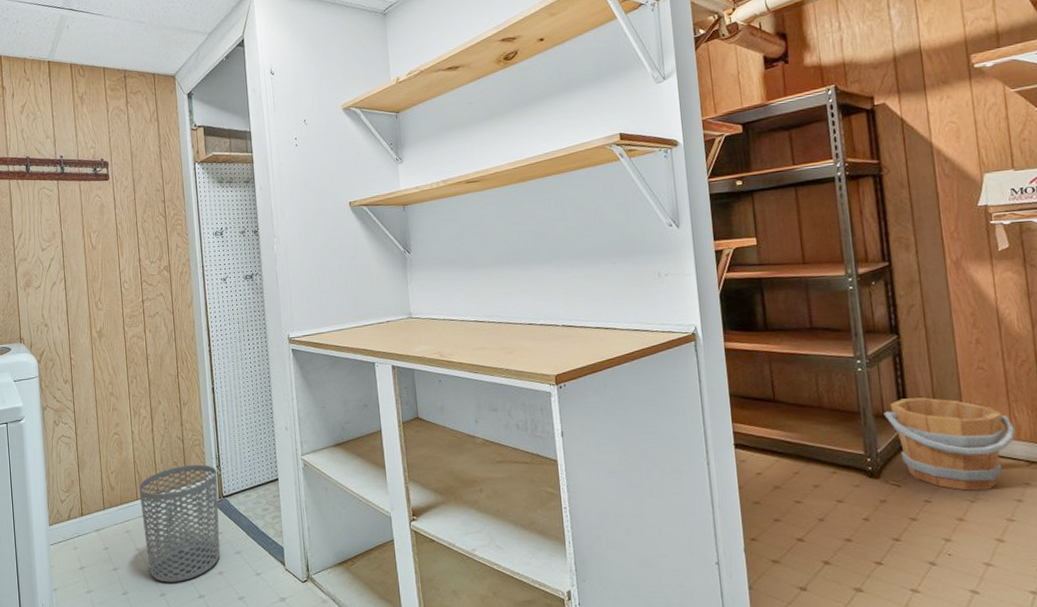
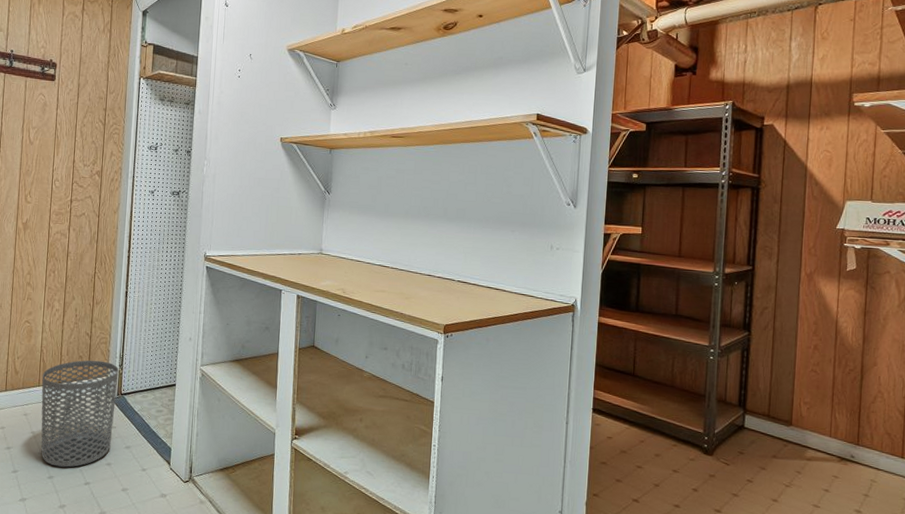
bucket: present [884,397,1016,491] -> none [725,388,834,478]

